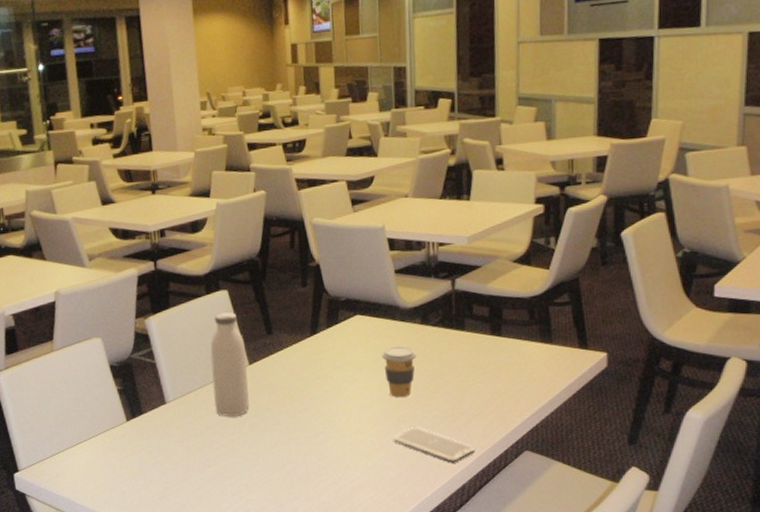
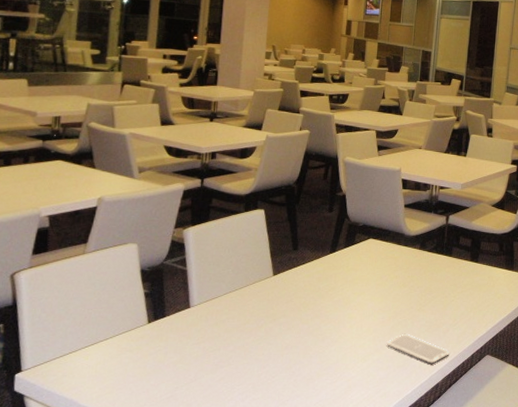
water bottle: present [210,312,249,417] -> none [235,229,273,322]
coffee cup: present [382,346,417,397] -> none [386,266,413,308]

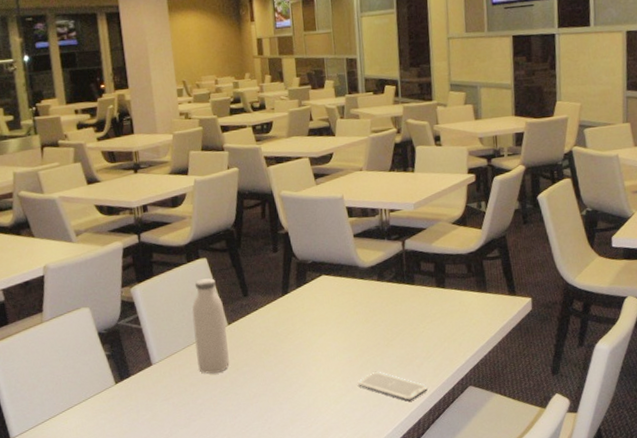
water bottle: none [235,229,273,322] -> present [192,278,230,374]

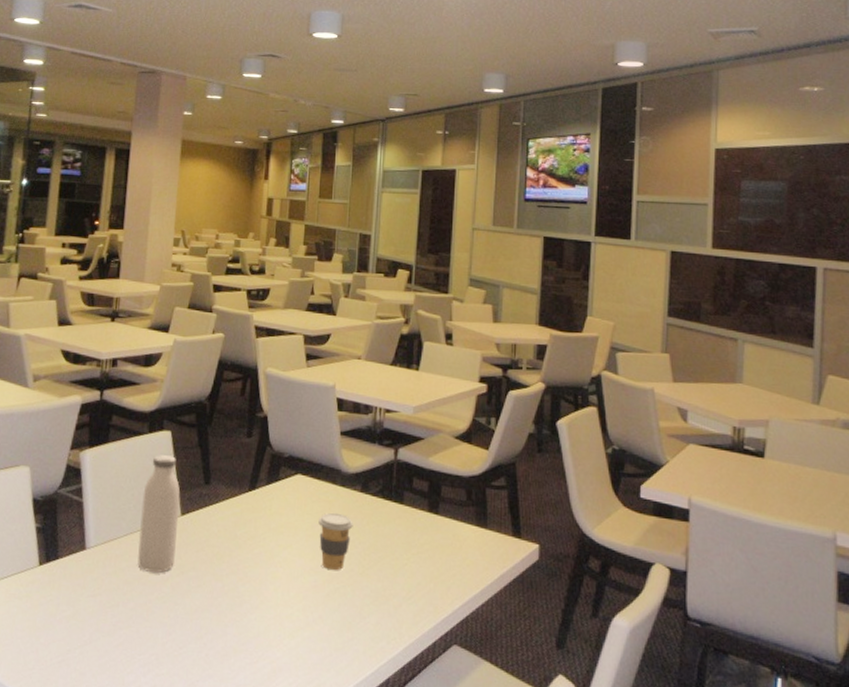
coffee cup: none [345,301,375,346] -> present [318,512,353,570]
smartphone: present [358,371,427,401] -> none [321,605,403,650]

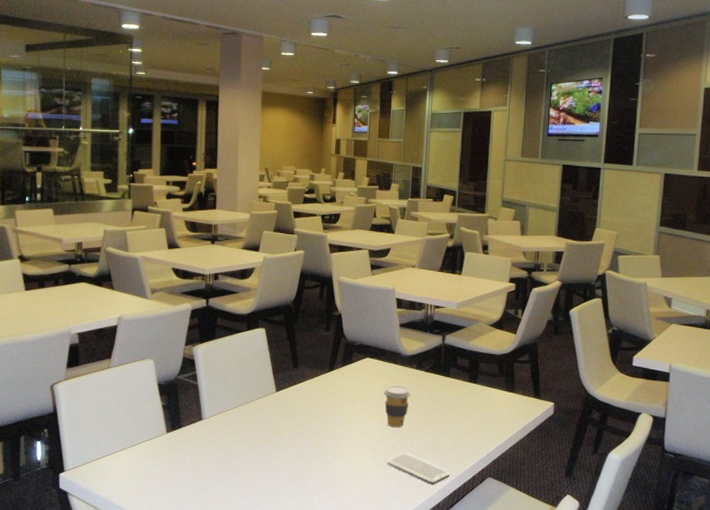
water bottle: present [137,455,181,574] -> none [243,347,275,436]
smartphone: none [321,605,403,650] -> present [387,452,450,483]

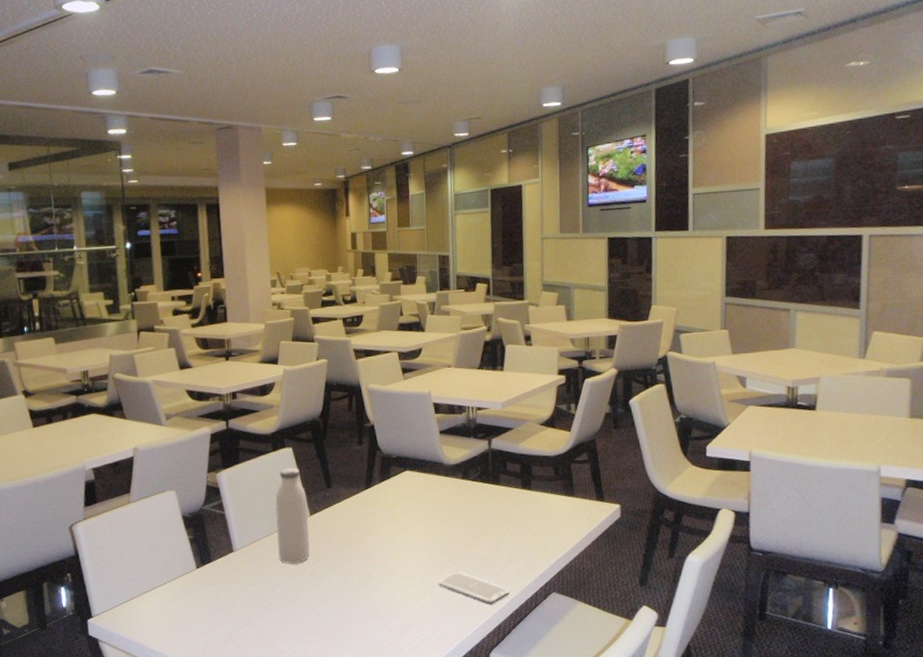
water bottle: none [243,347,275,436] -> present [275,468,310,564]
coffee cup: present [384,385,411,427] -> none [428,498,458,545]

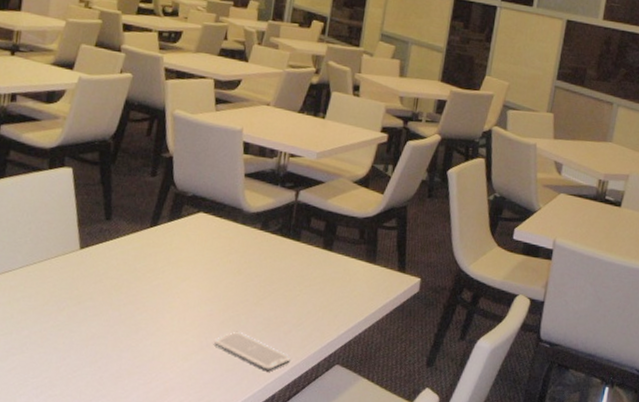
water bottle: present [275,468,310,564] -> none [32,191,80,304]

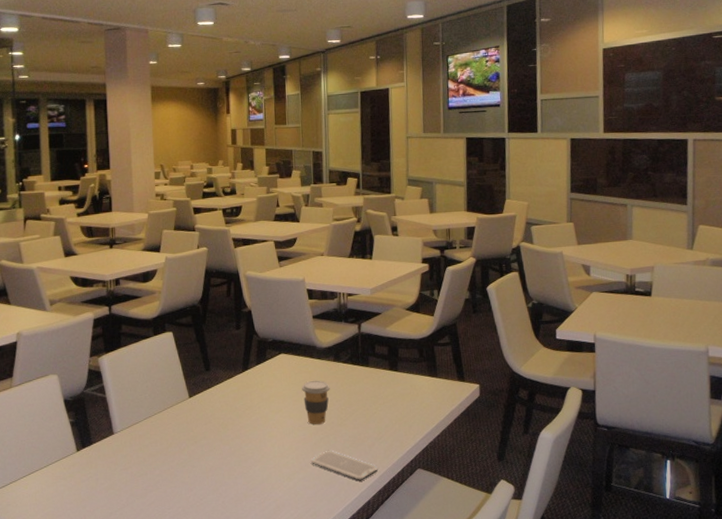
coffee cup: none [217,248,251,300] -> present [302,380,330,424]

